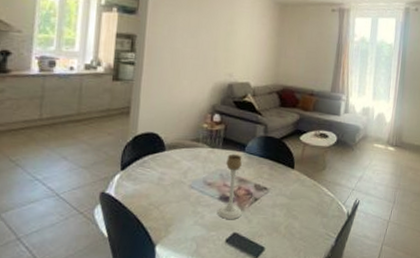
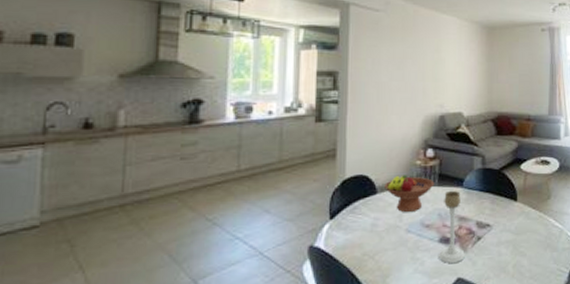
fruit bowl: none [172,135,219,170] -> present [384,175,435,212]

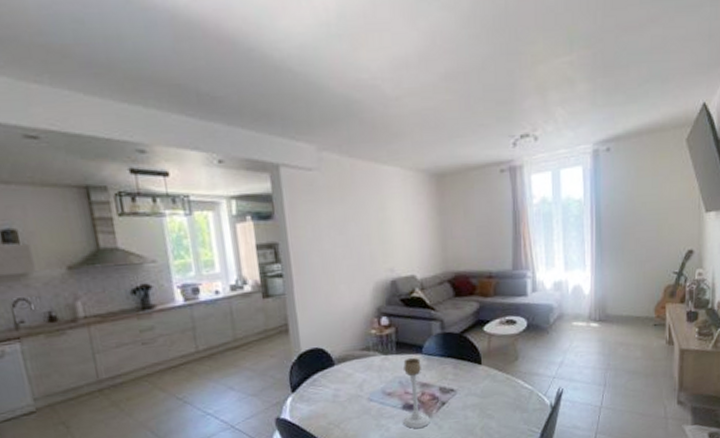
fruit bowl: present [384,175,435,212] -> none [341,345,392,382]

